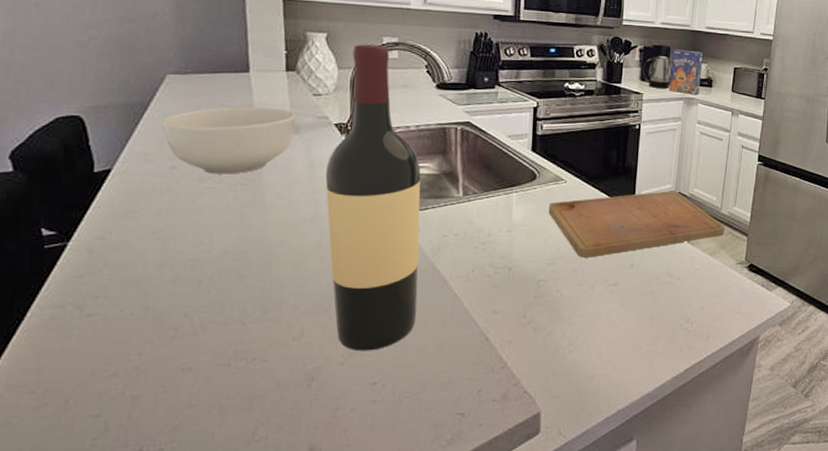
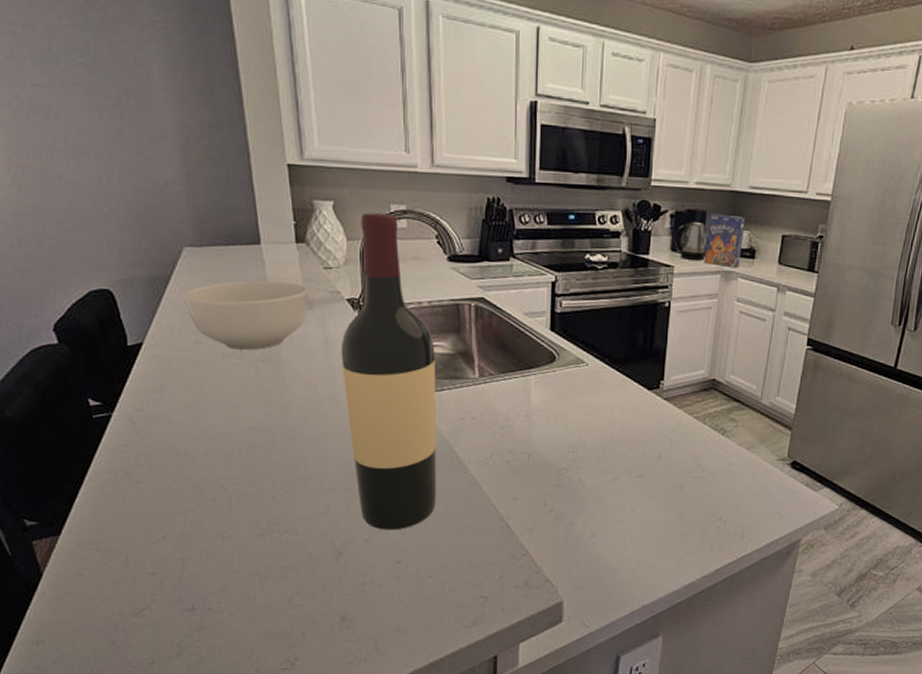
cutting board: present [548,191,725,258] -> none [569,377,765,447]

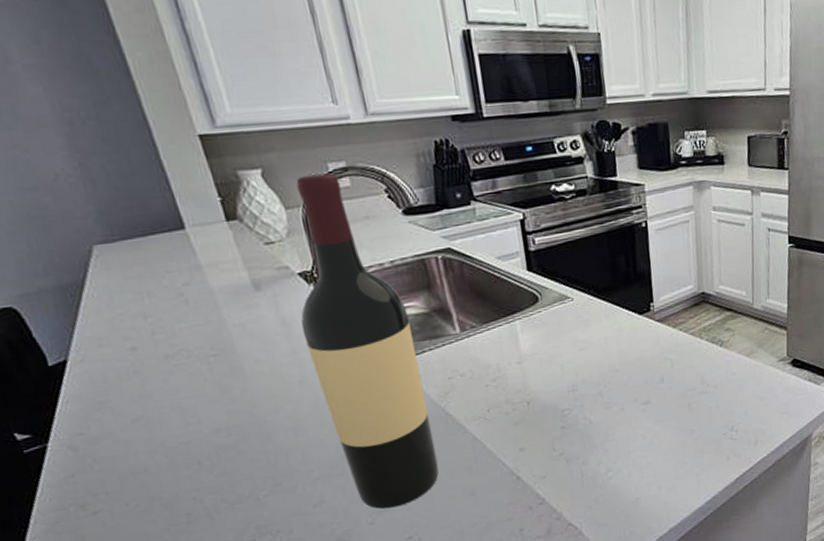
bowl: present [183,281,309,350] -> none [104,265,256,350]
kettle: present [674,221,710,260] -> none [639,134,675,176]
cereal box: present [704,213,745,268] -> none [671,123,710,177]

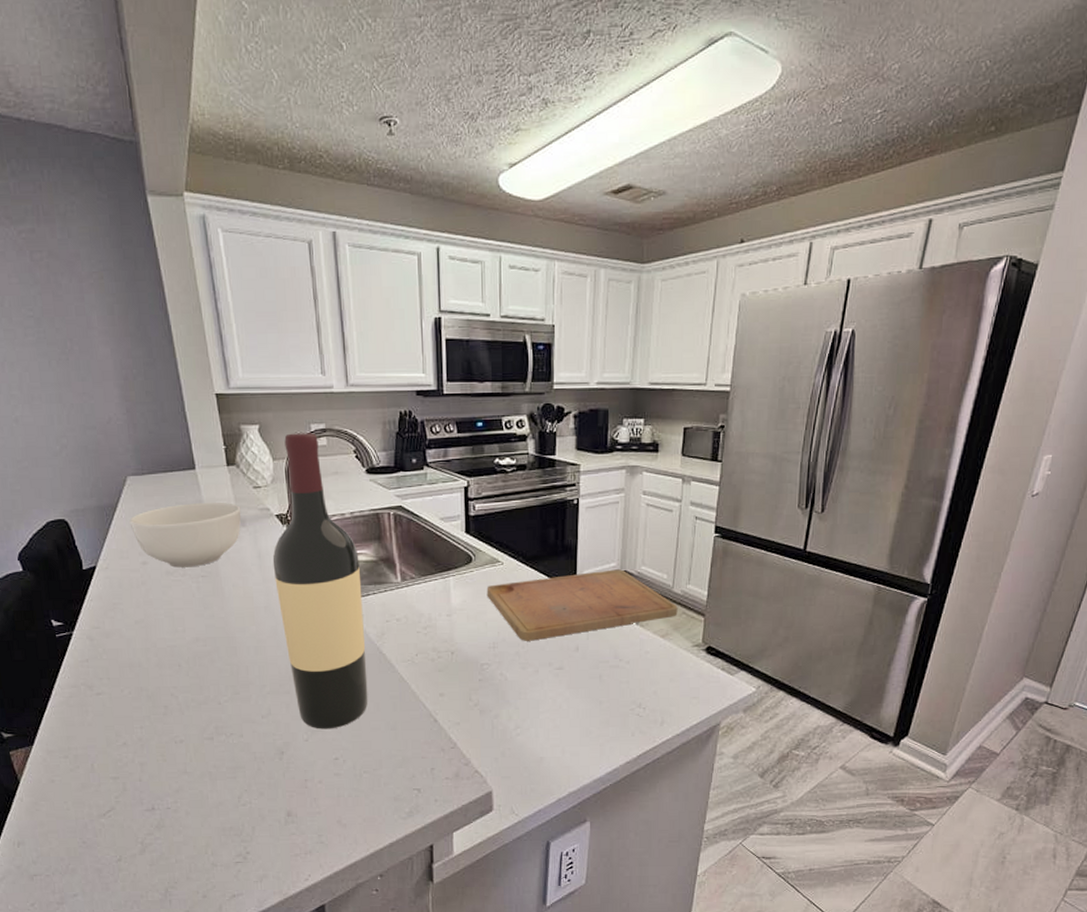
bowl: none [104,265,256,350] -> present [129,503,241,568]
cutting board: none [558,291,761,380] -> present [486,569,678,641]

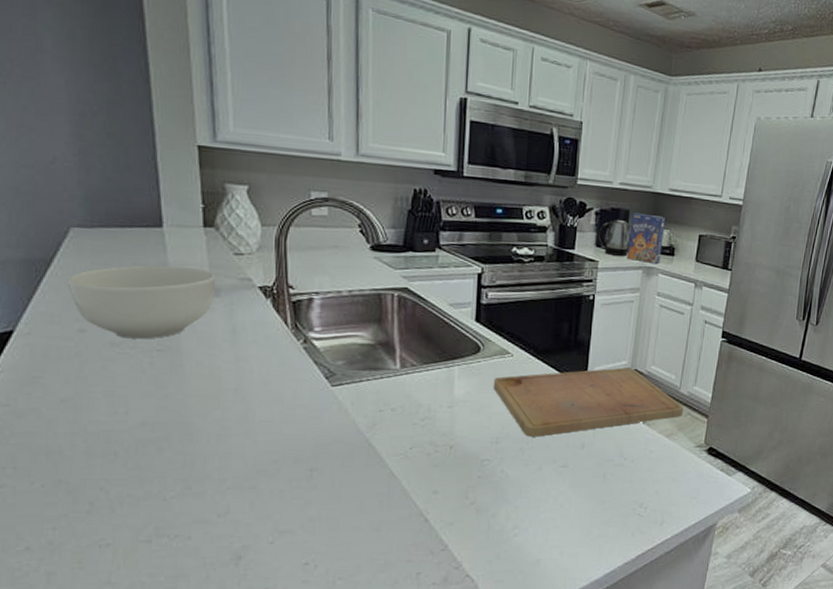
wine bottle: present [272,433,368,729] -> none [249,198,355,530]
kettle: none [578,420,612,457] -> present [598,219,632,256]
cereal box: none [609,411,647,463] -> present [626,212,666,265]

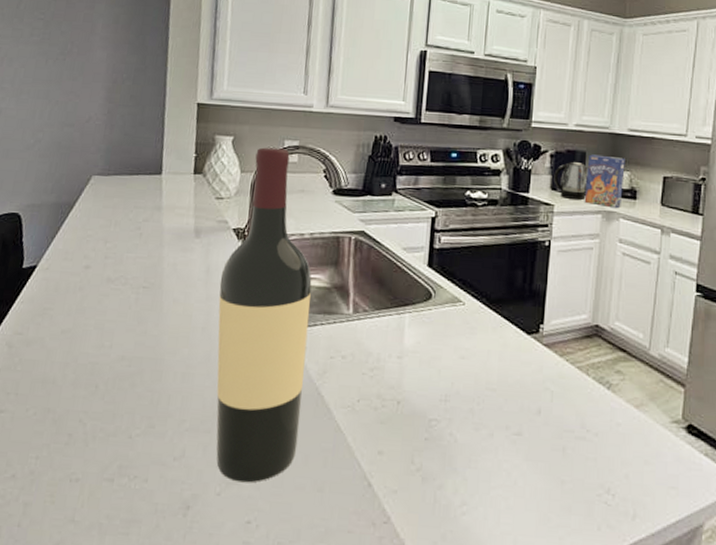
bowl: present [67,265,216,339] -> none [82,208,199,277]
wine bottle: none [249,198,355,530] -> present [216,147,312,483]
cutting board: present [493,367,684,437] -> none [443,322,655,397]

